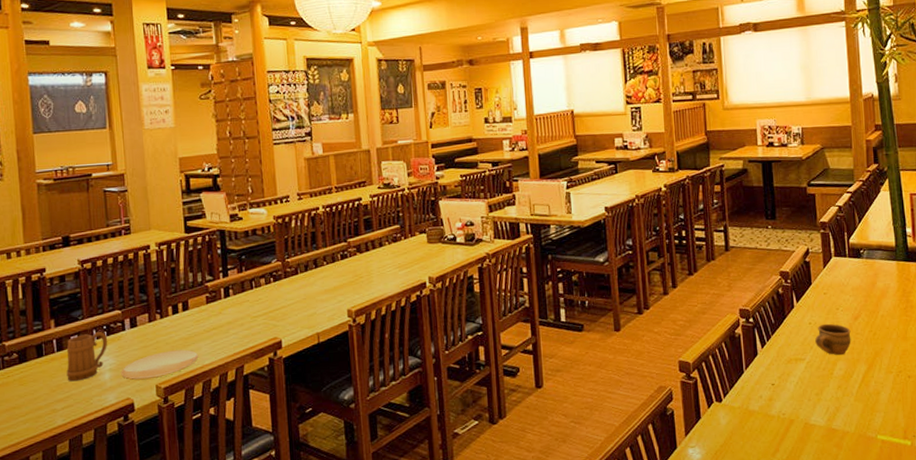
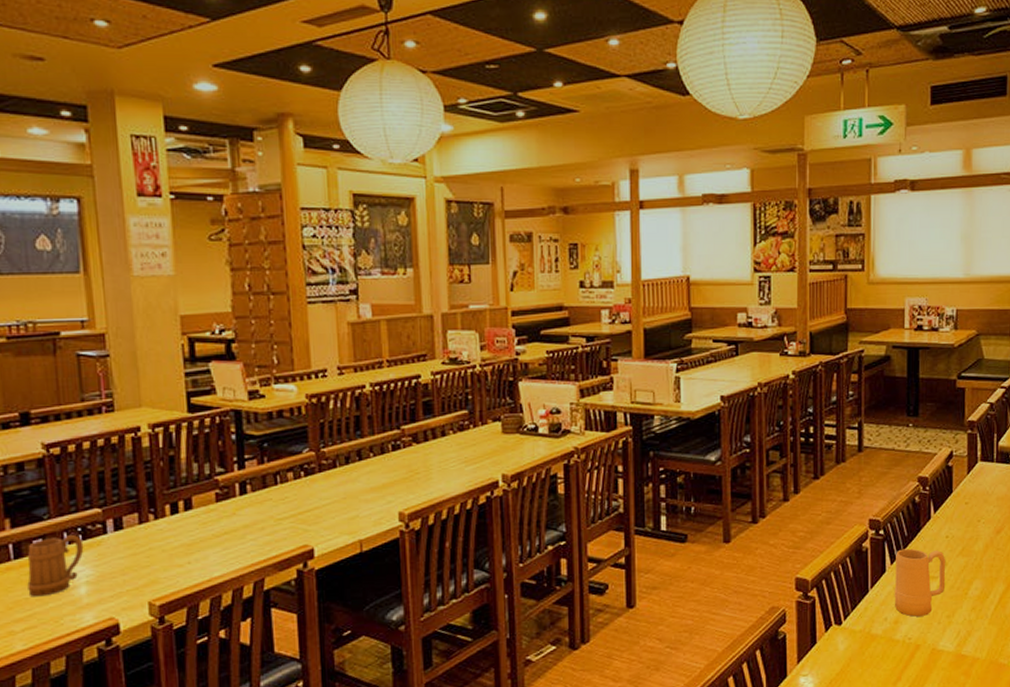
plate: present [121,349,199,381] -> none [101,558,206,596]
beer mug: none [765,334,813,395] -> present [894,548,946,617]
cup: present [815,323,851,355] -> none [951,537,991,573]

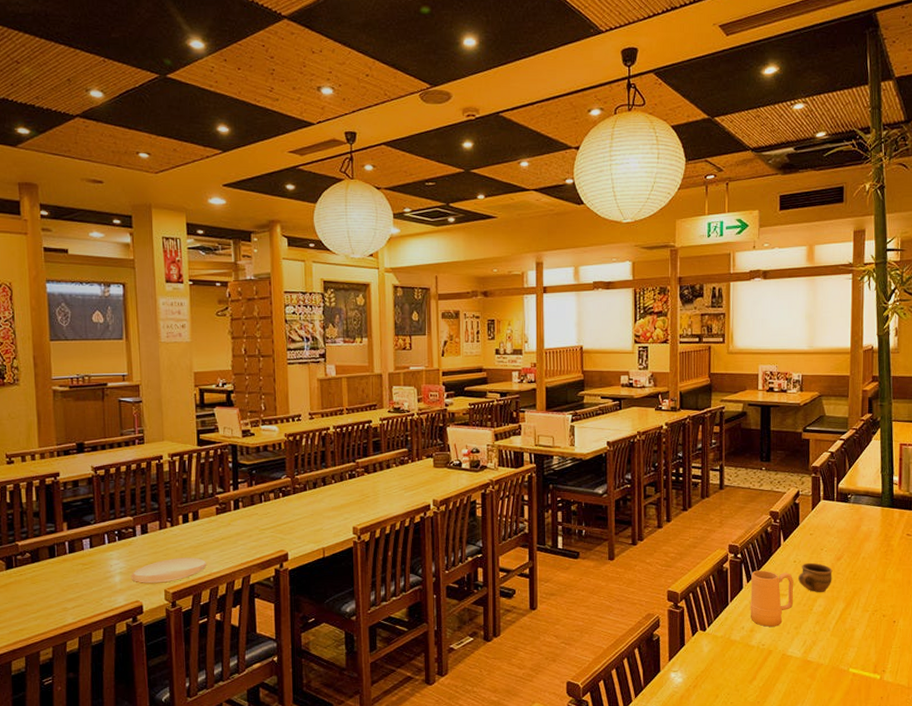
beer mug: present [27,534,84,597] -> none [78,536,119,583]
plate: none [101,558,206,596] -> present [131,557,207,584]
cup: none [951,537,991,573] -> present [798,562,833,592]

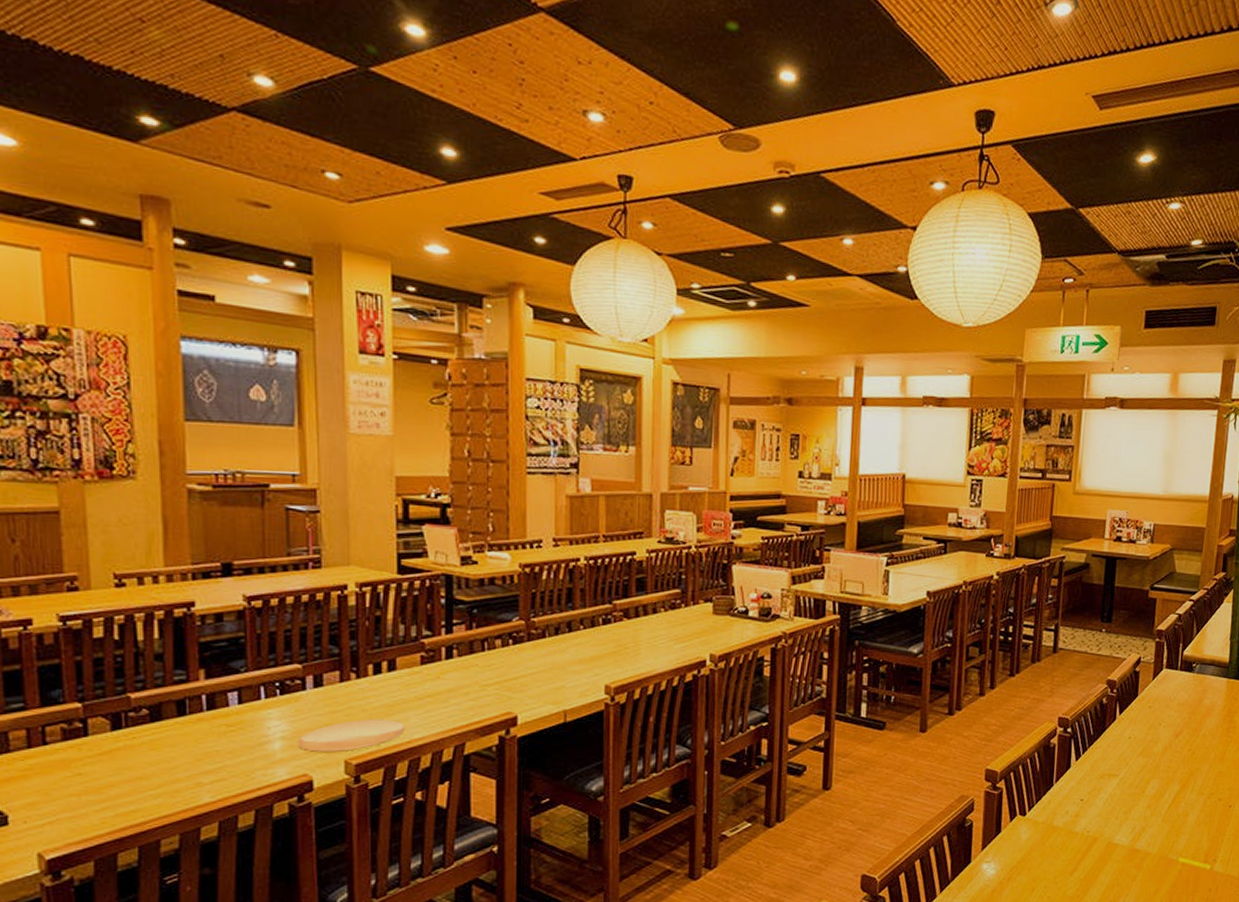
beer mug: present [750,570,794,627] -> none [1076,747,1127,811]
cup: present [798,562,833,592] -> none [1132,739,1170,773]

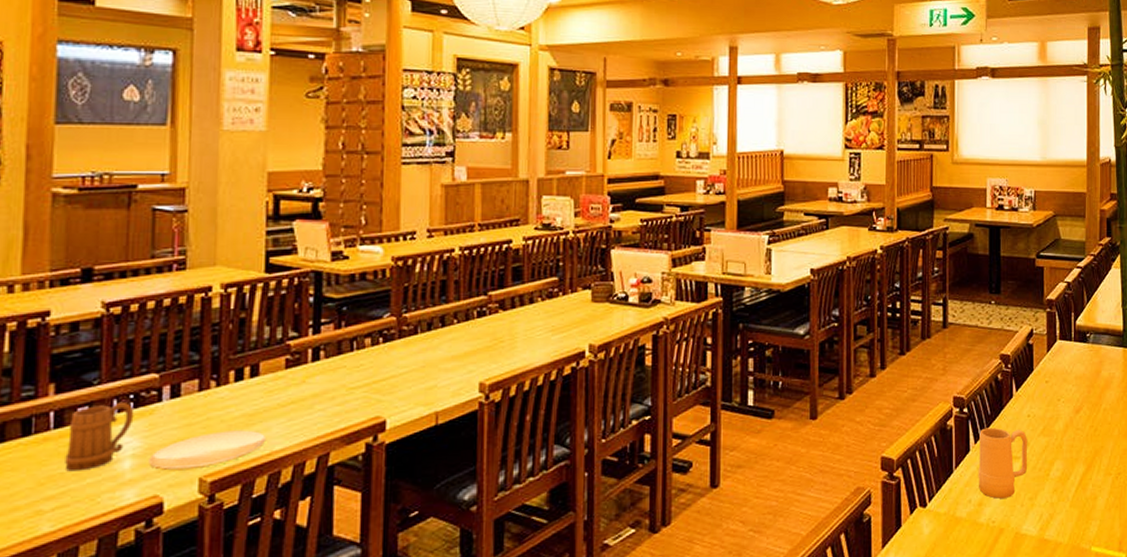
beer mug: none [219,688,281,750] -> present [64,401,135,472]
beer mug: none [1076,747,1127,811] -> present [978,427,1028,499]

